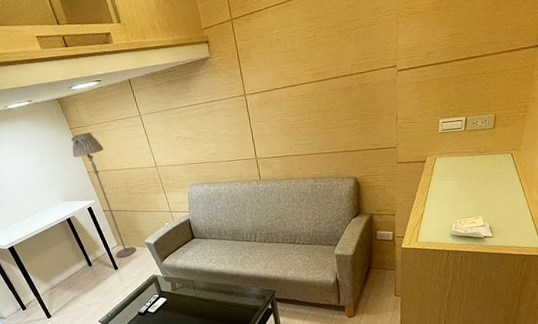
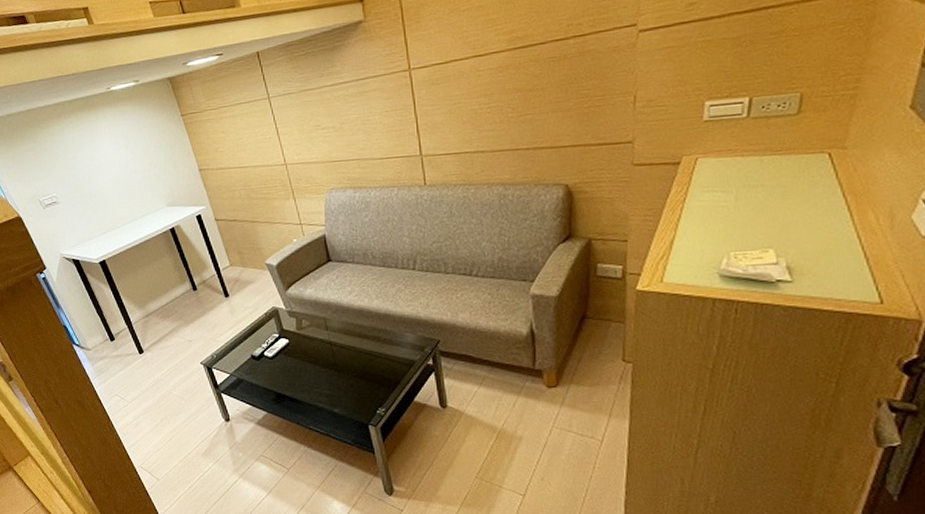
floor lamp: present [71,132,137,258] -> none [182,119,255,282]

